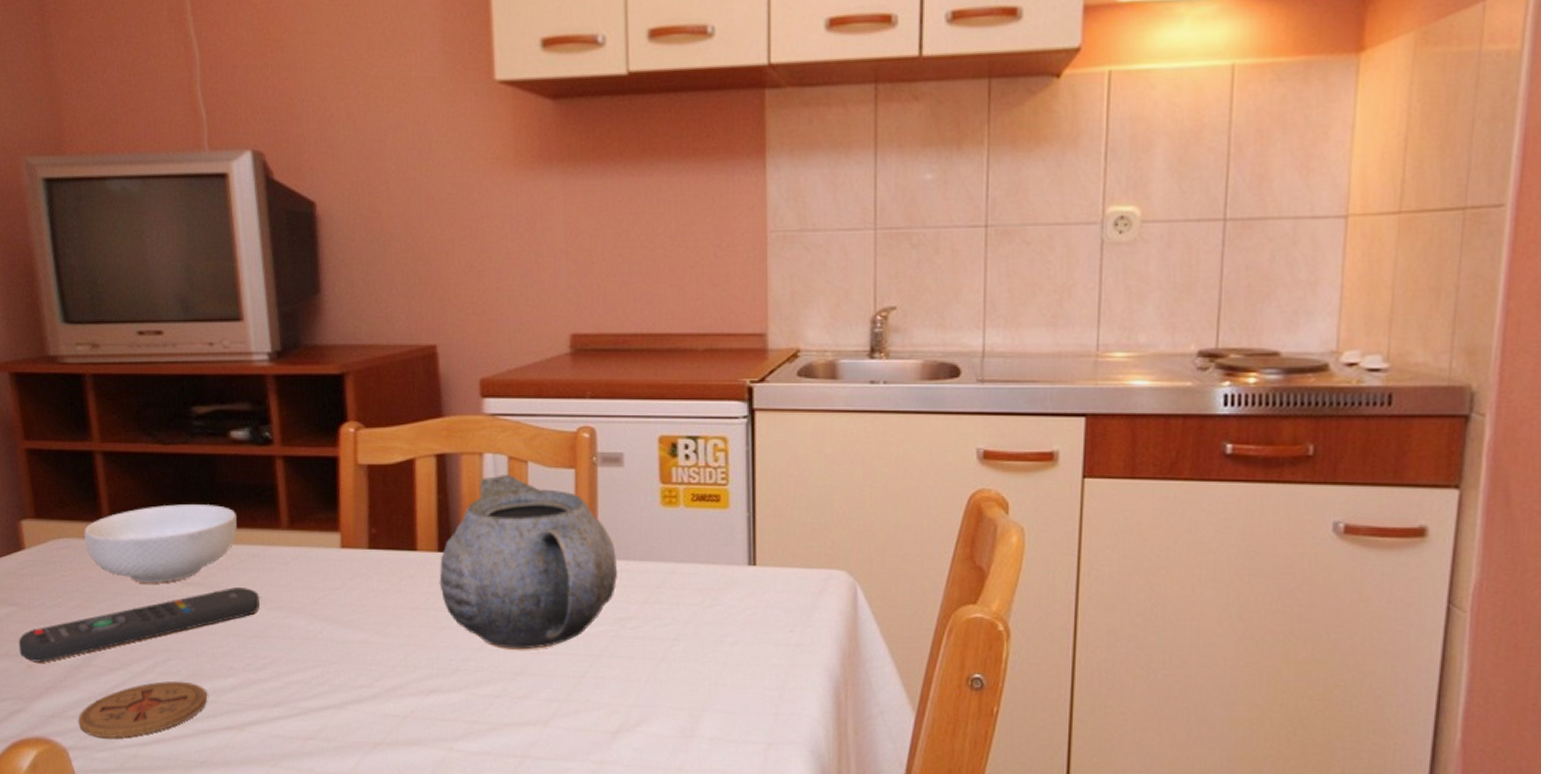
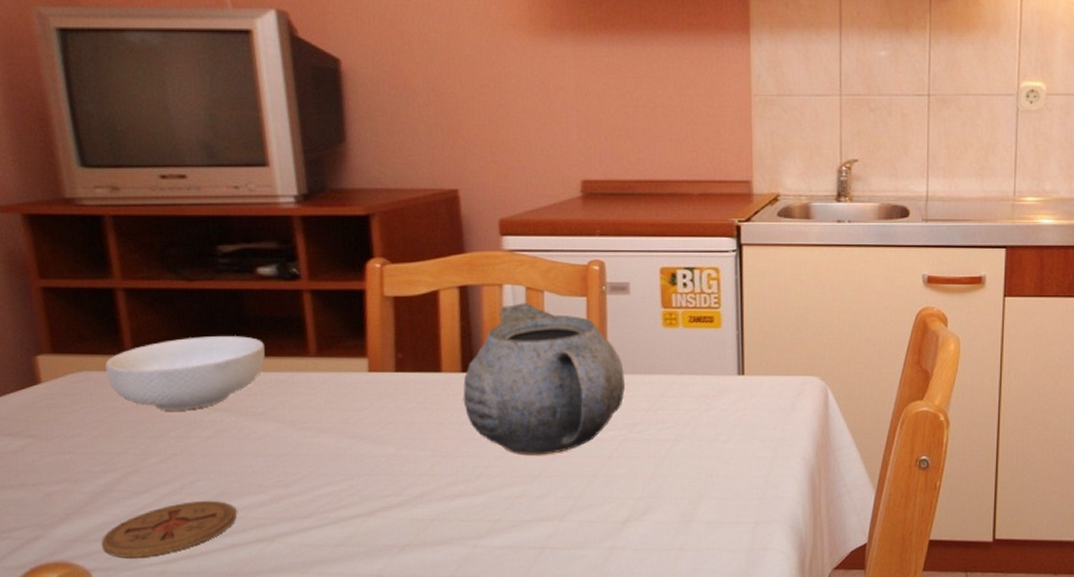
remote control: present [18,587,260,663] -> none [35,411,289,491]

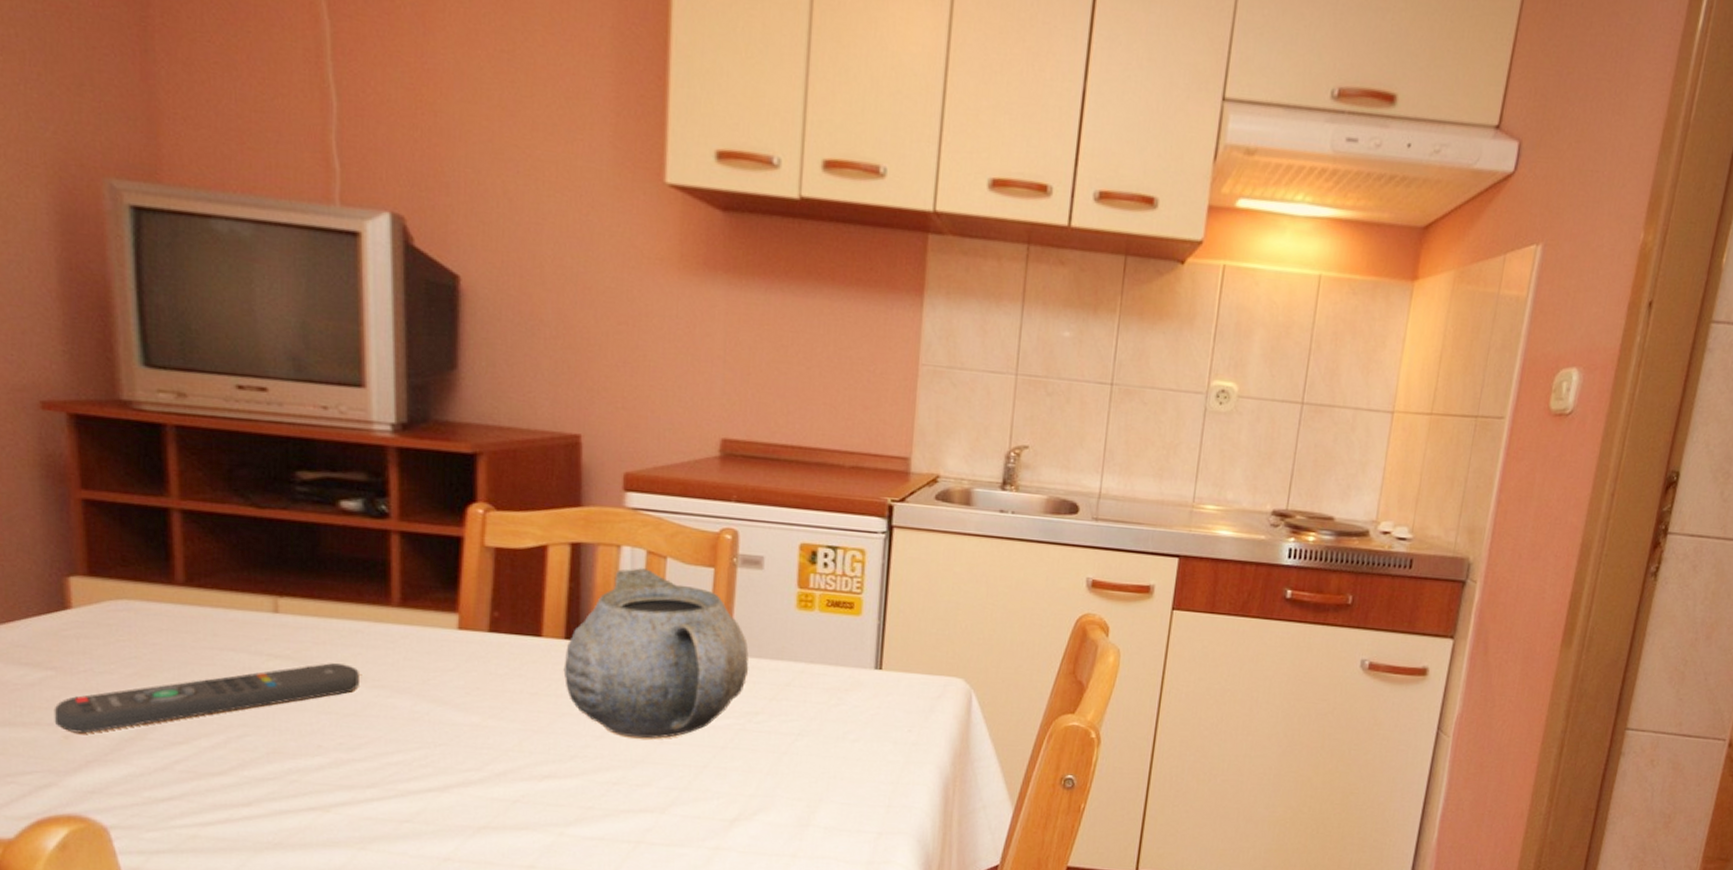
remote control: none [35,411,289,491] -> present [54,663,359,734]
coaster: present [101,500,236,558] -> none [124,758,288,817]
cereal bowl: present [105,336,265,411] -> none [150,572,340,655]

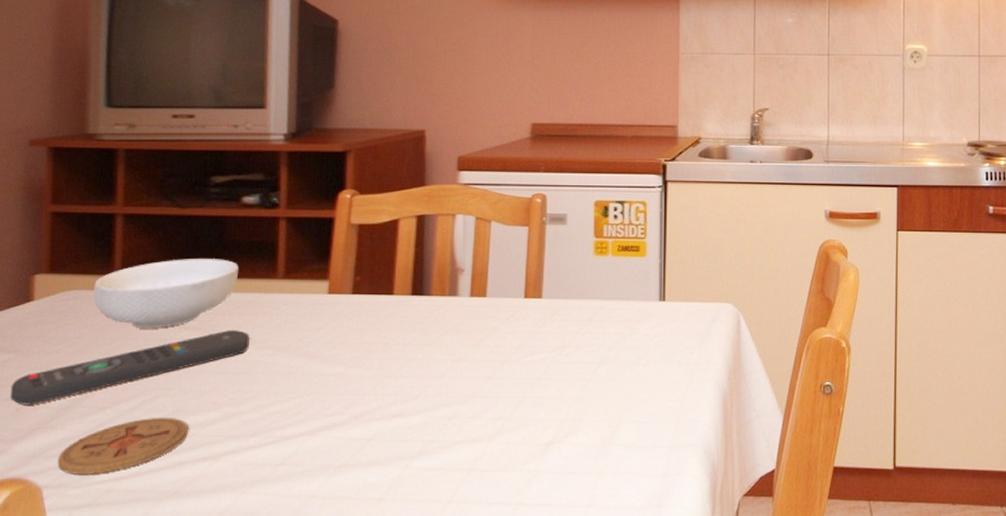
coaster: none [124,758,288,817] -> present [57,417,188,474]
cereal bowl: none [150,572,340,655] -> present [93,259,239,329]
teapot: present [563,568,749,739] -> none [410,232,558,376]

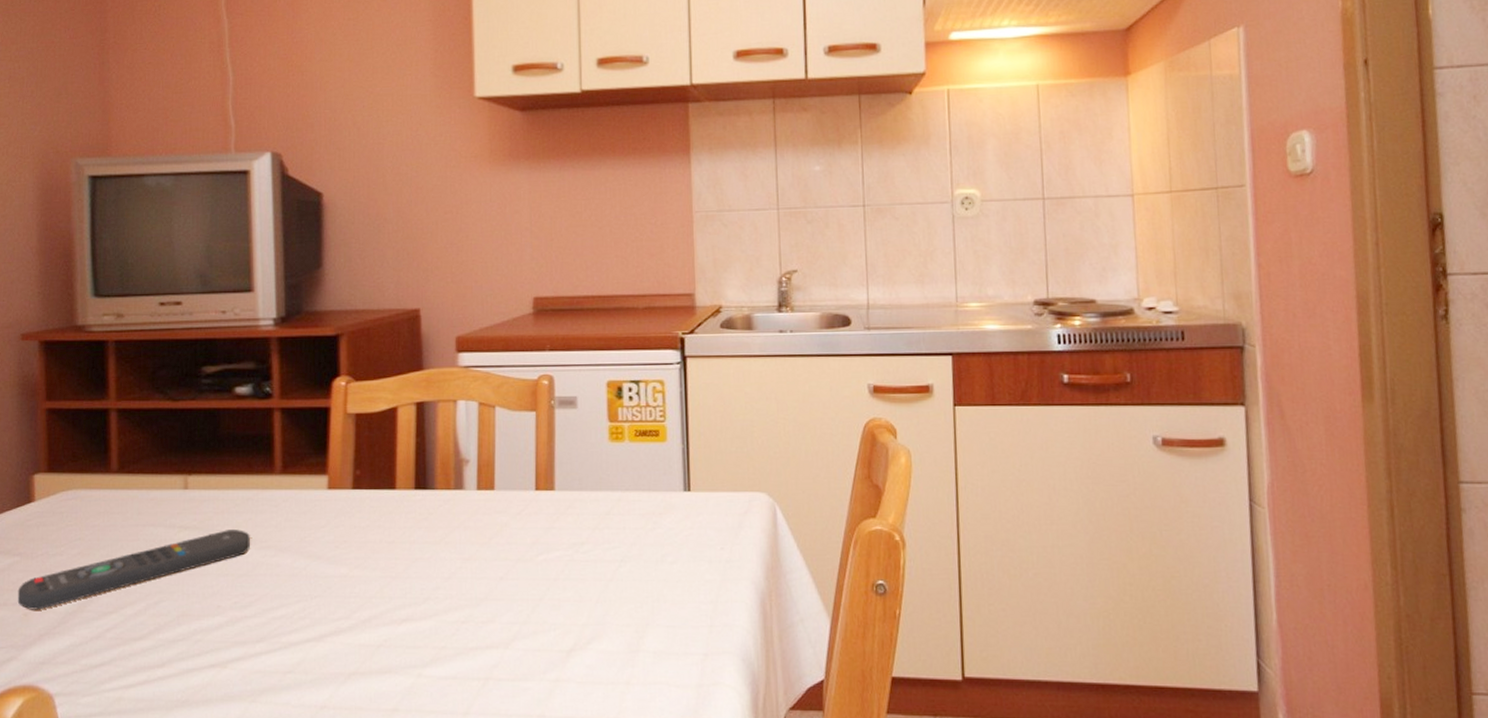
coaster: present [57,417,188,474] -> none [67,622,194,682]
cereal bowl: present [93,259,239,329] -> none [92,454,235,529]

